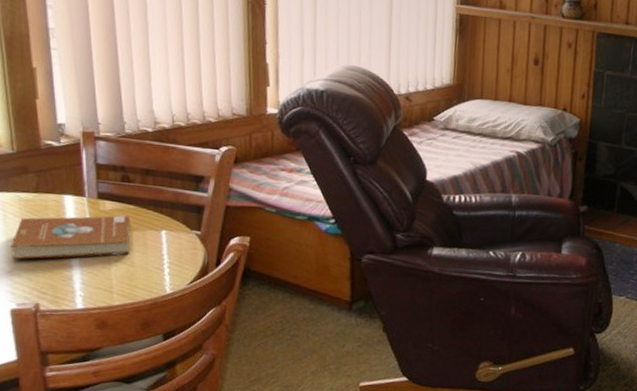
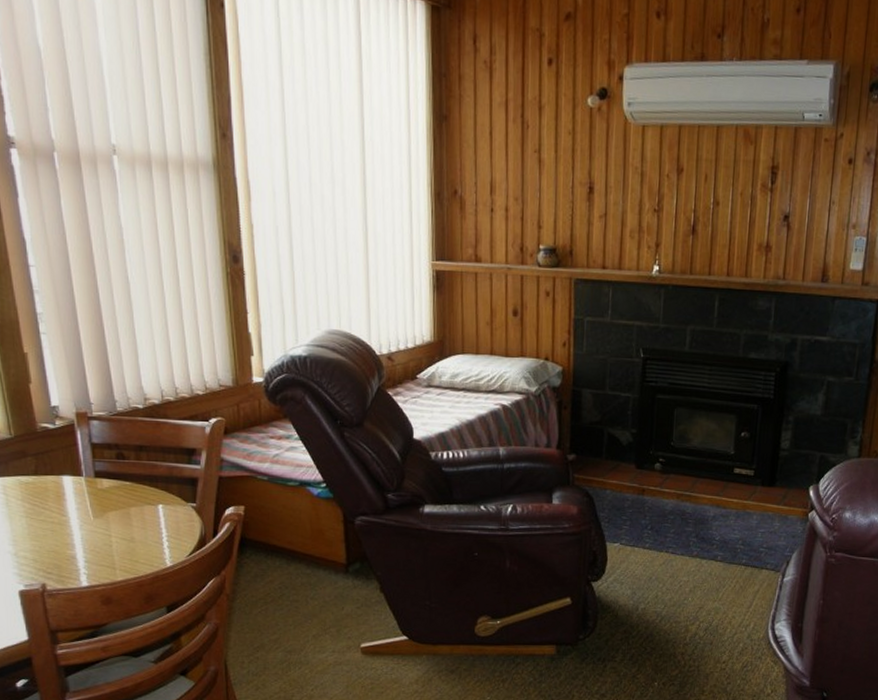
book: present [11,215,131,260] -> none [15,492,128,542]

